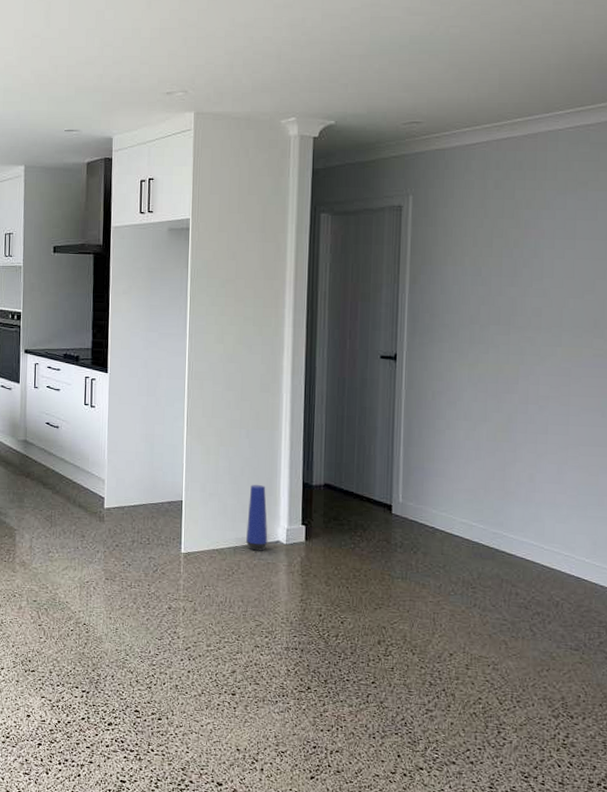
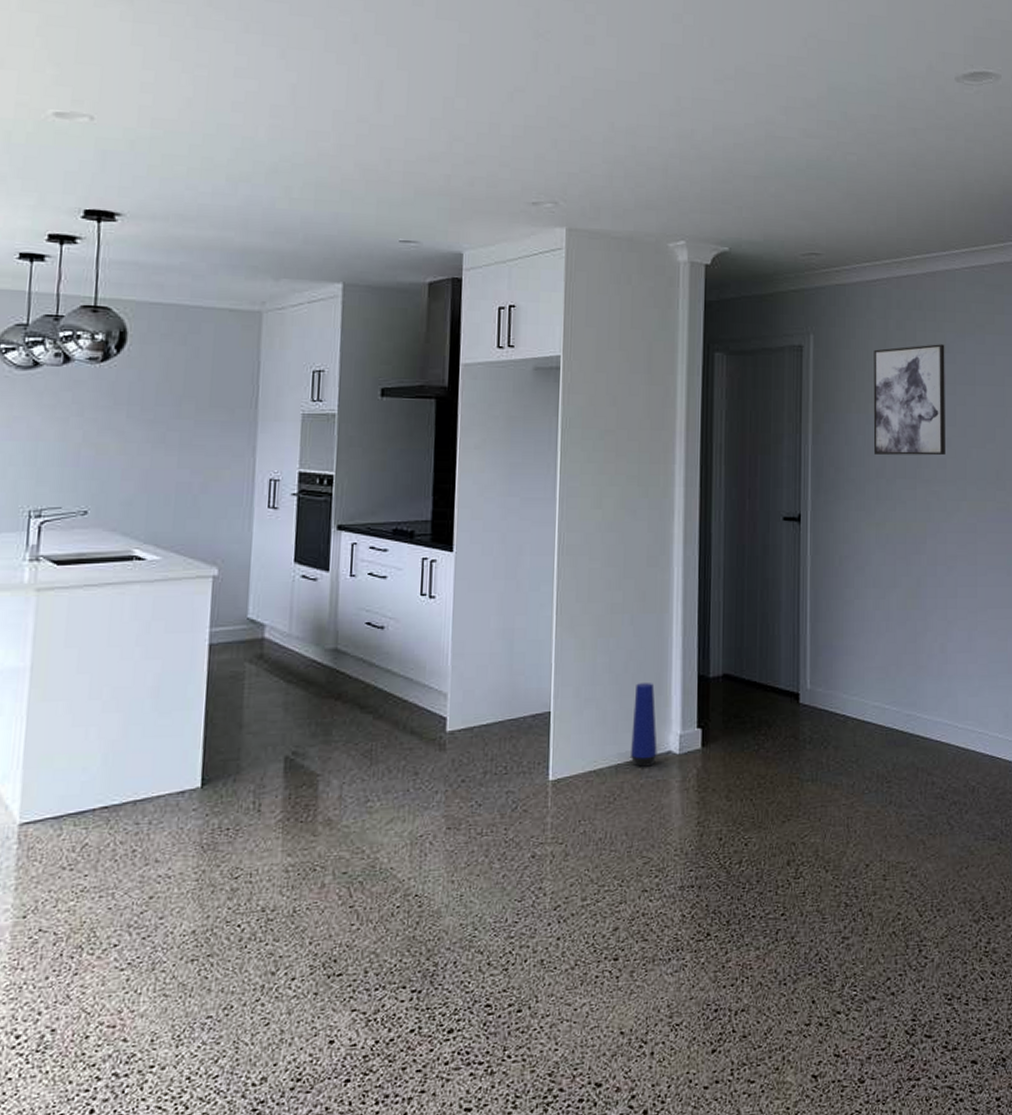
wall art: none [468,201,545,305] -> present [873,344,945,456]

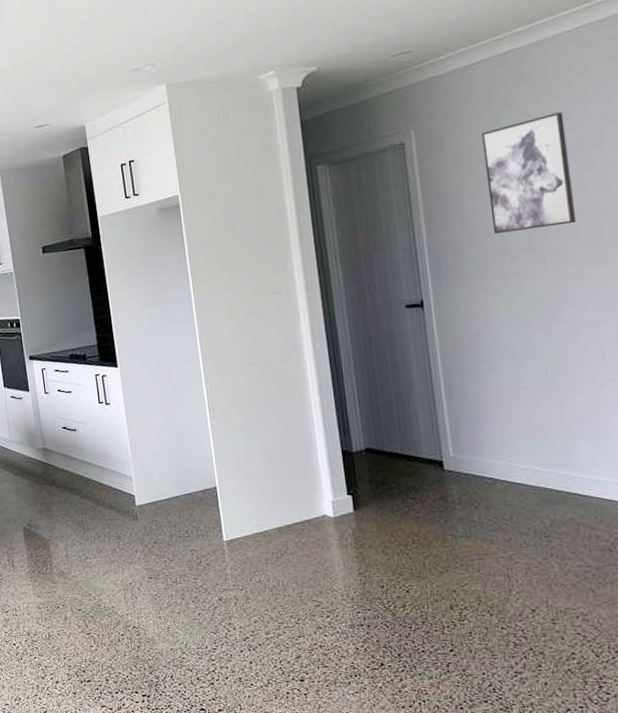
vase: present [631,683,657,767] -> none [286,459,314,529]

